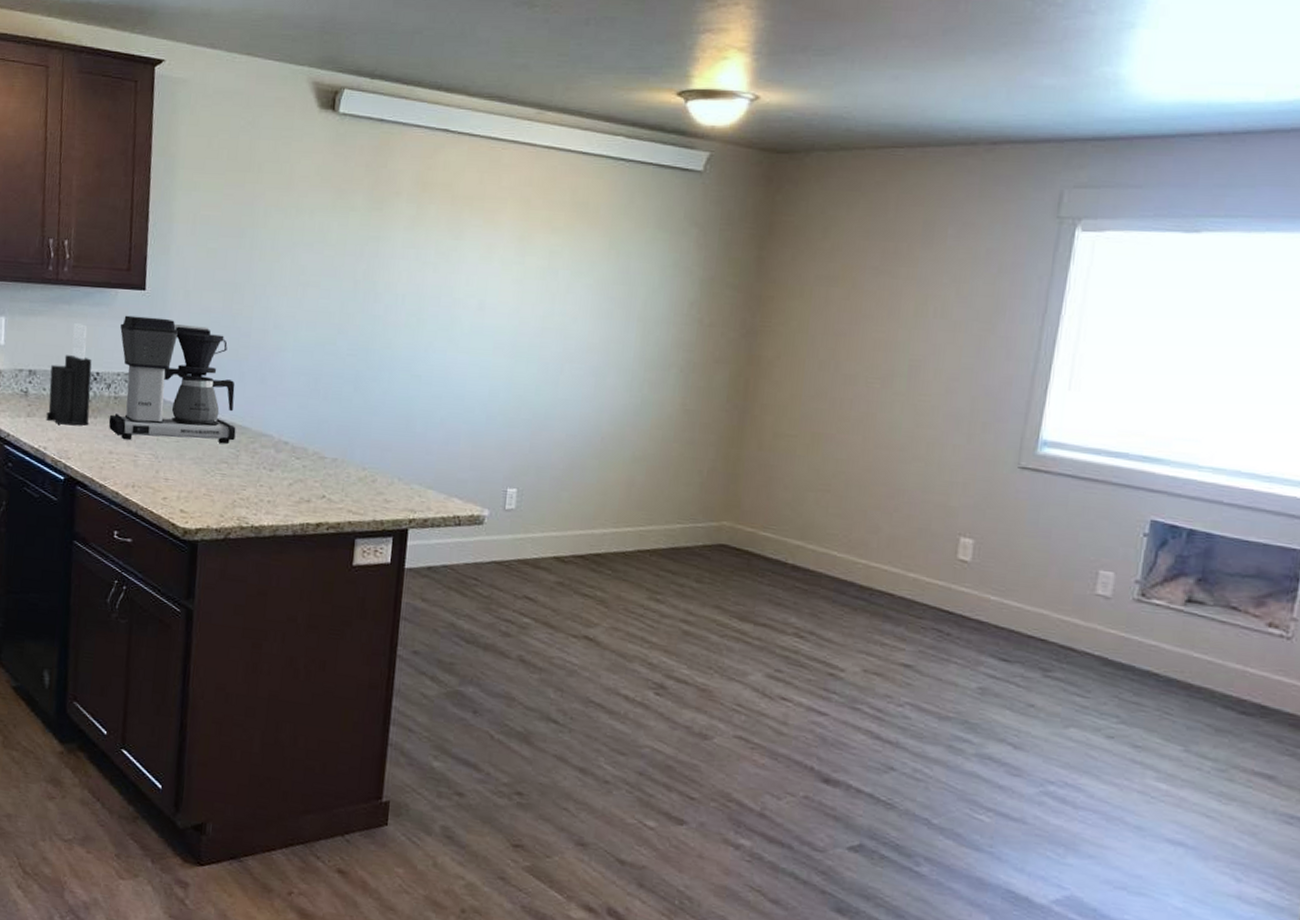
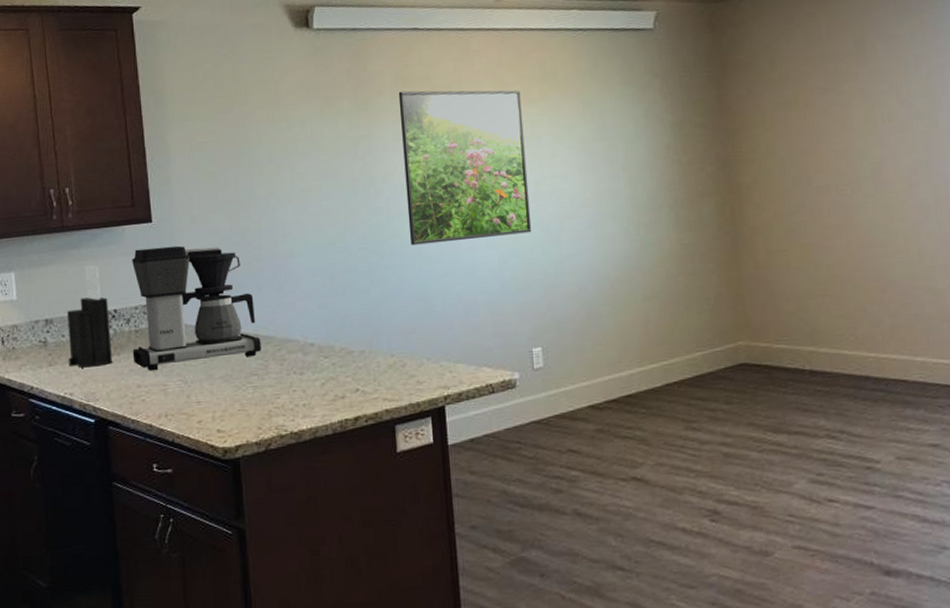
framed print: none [401,196,545,369] -> present [398,90,532,246]

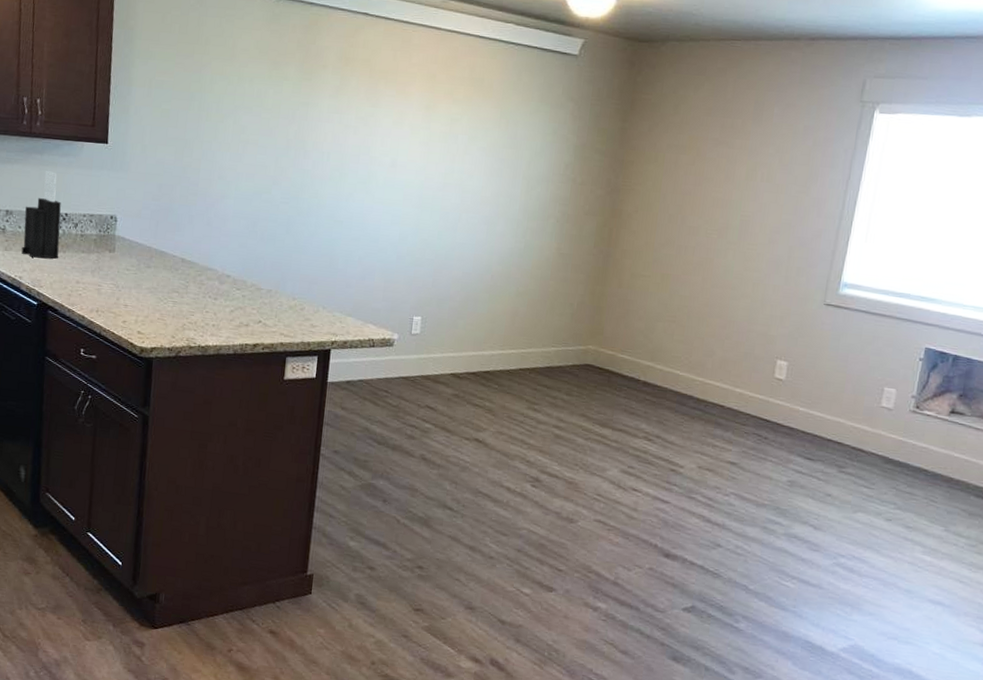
coffee maker: present [132,245,262,371] -> none [76,165,186,277]
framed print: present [398,90,532,246] -> none [326,69,448,218]

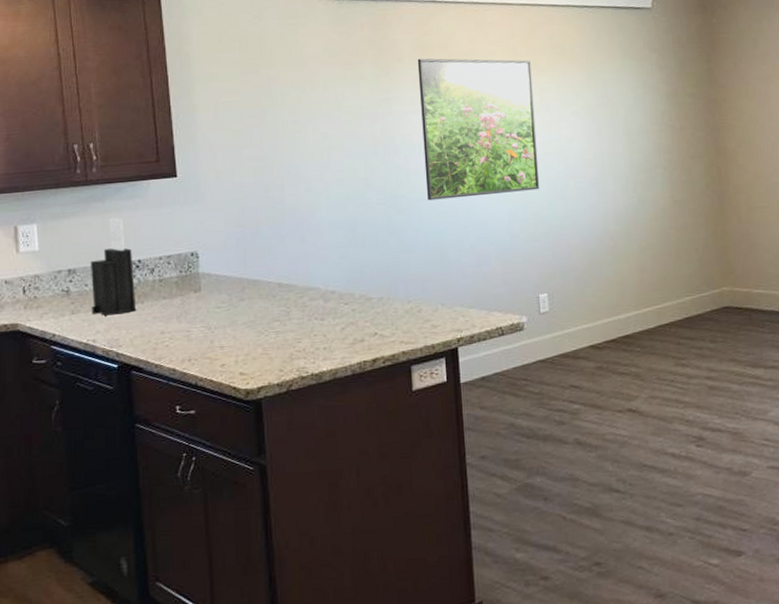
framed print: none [326,69,448,218] -> present [417,58,540,201]

